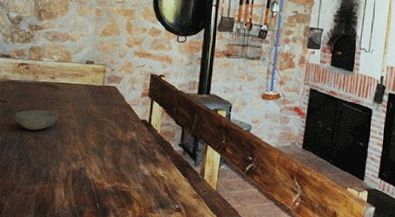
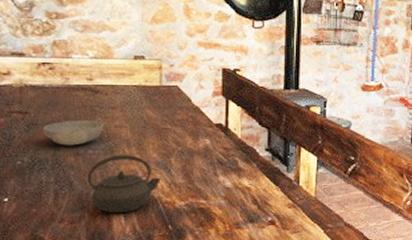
kettle: none [41,140,96,190] -> present [87,155,162,214]

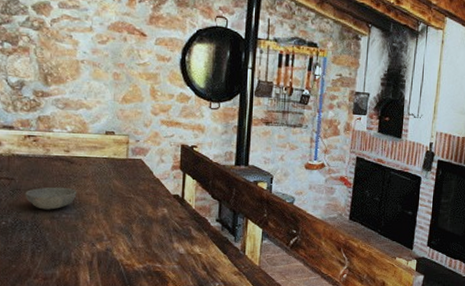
kettle: present [87,155,162,214] -> none [60,220,124,273]

